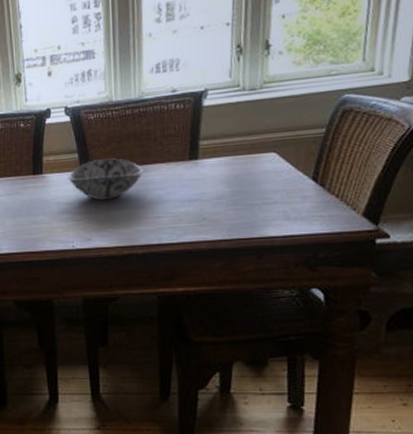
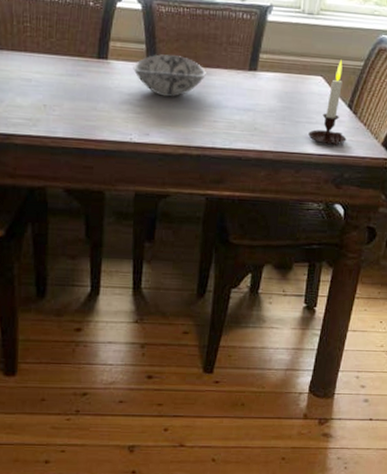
candle: none [267,131,316,225] -> present [308,60,347,145]

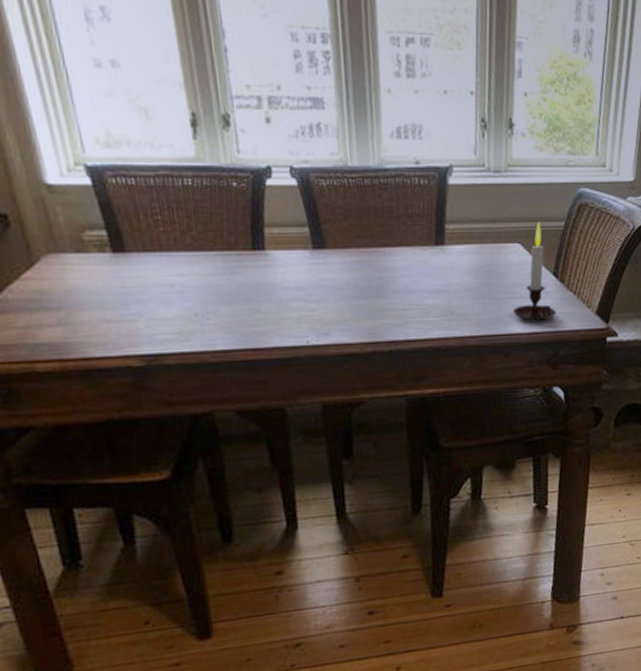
decorative bowl: present [133,54,206,97] -> none [297,237,386,287]

